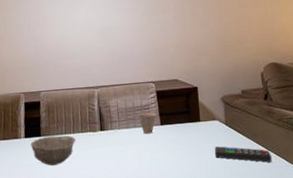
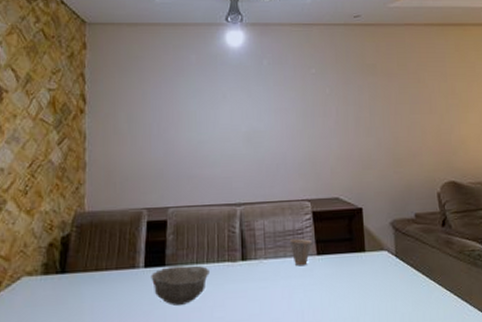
remote control: present [214,146,272,162] -> none [382,284,452,306]

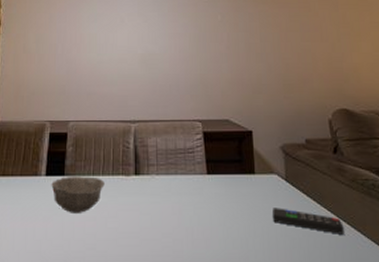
cup: present [289,238,312,266] -> none [180,157,203,184]
remote control: none [382,284,452,306] -> present [271,208,344,234]

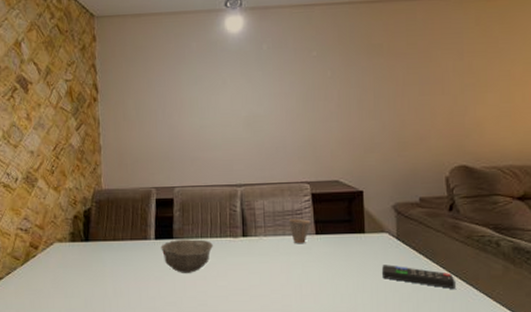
cup: none [180,157,203,184] -> present [288,218,311,244]

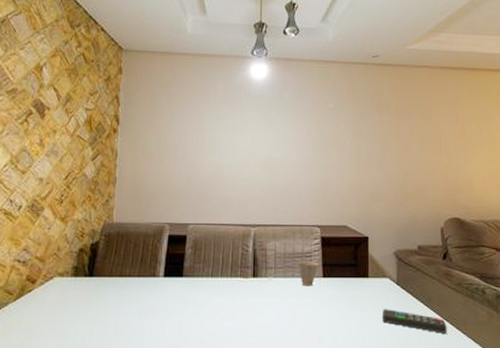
bowl: present [161,239,213,273] -> none [169,278,223,313]

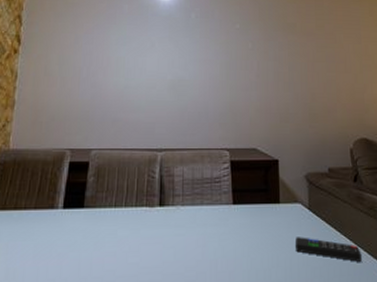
cup: present [297,260,319,287] -> none [206,186,229,215]

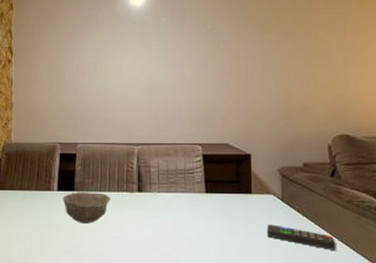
bowl: none [68,208,127,249] -> present [62,192,110,224]

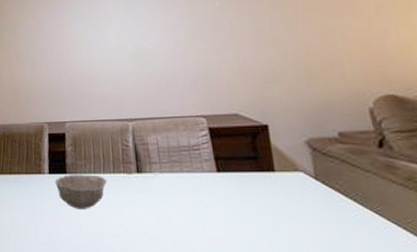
remote control: present [266,224,336,250] -> none [299,208,400,241]

